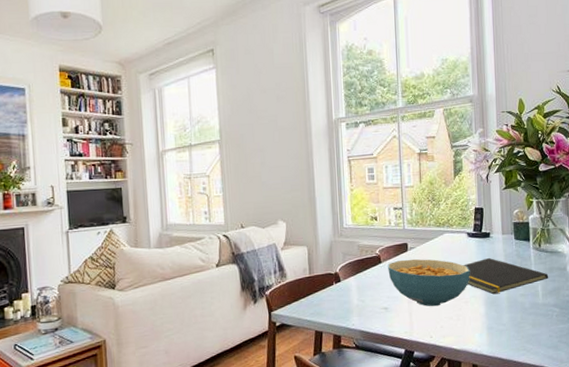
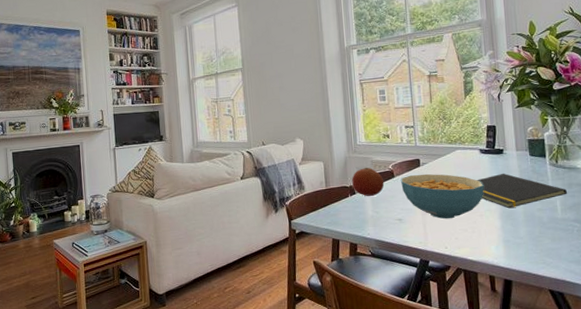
fruit: none [337,253,371,284] -> present [352,167,385,197]

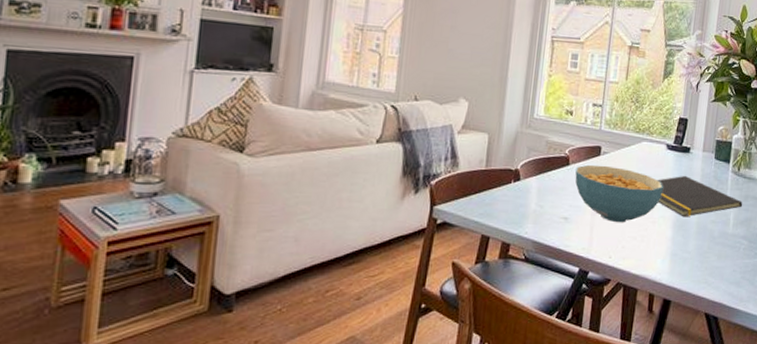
fruit: present [352,167,385,197] -> none [518,148,557,186]

